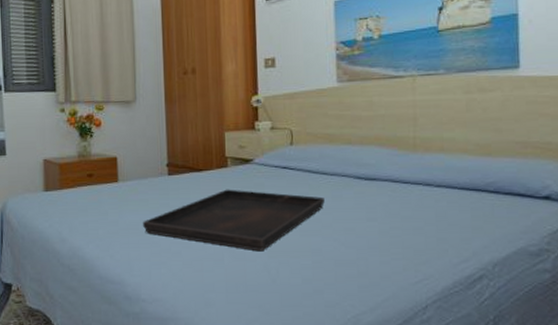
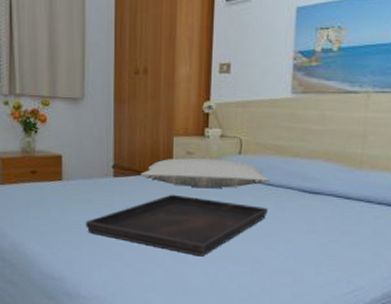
pillow: none [195,151,325,181] -> present [141,158,271,189]

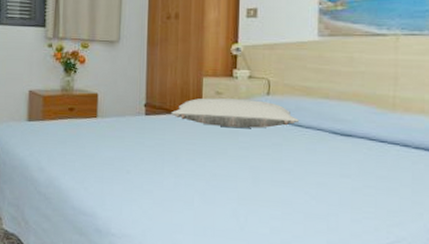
serving tray: present [86,194,268,257] -> none [118,133,298,198]

